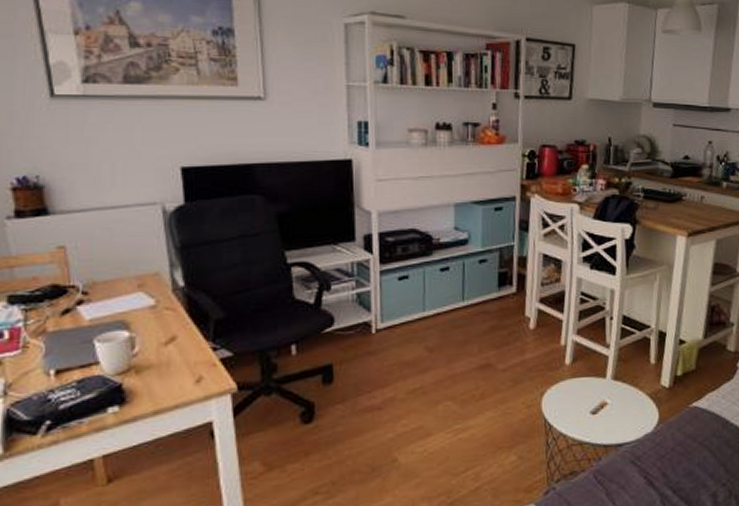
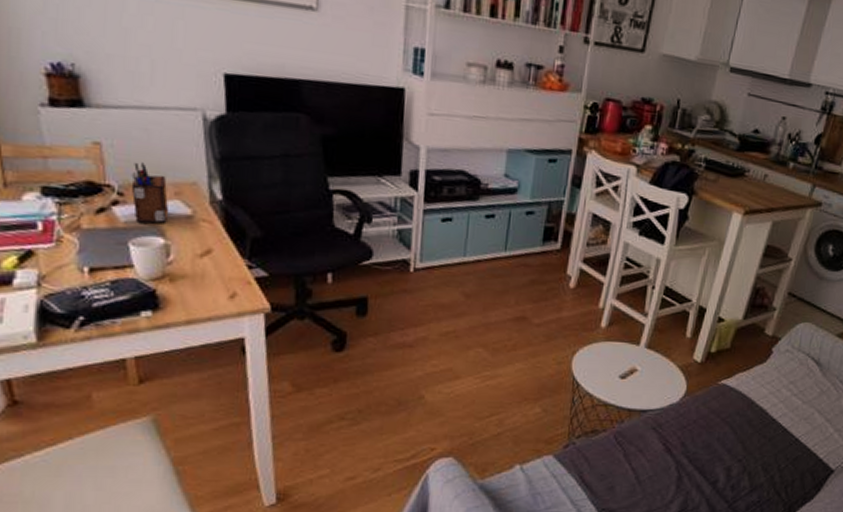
desk organizer: none [95,260,133,319] -> present [131,162,169,224]

